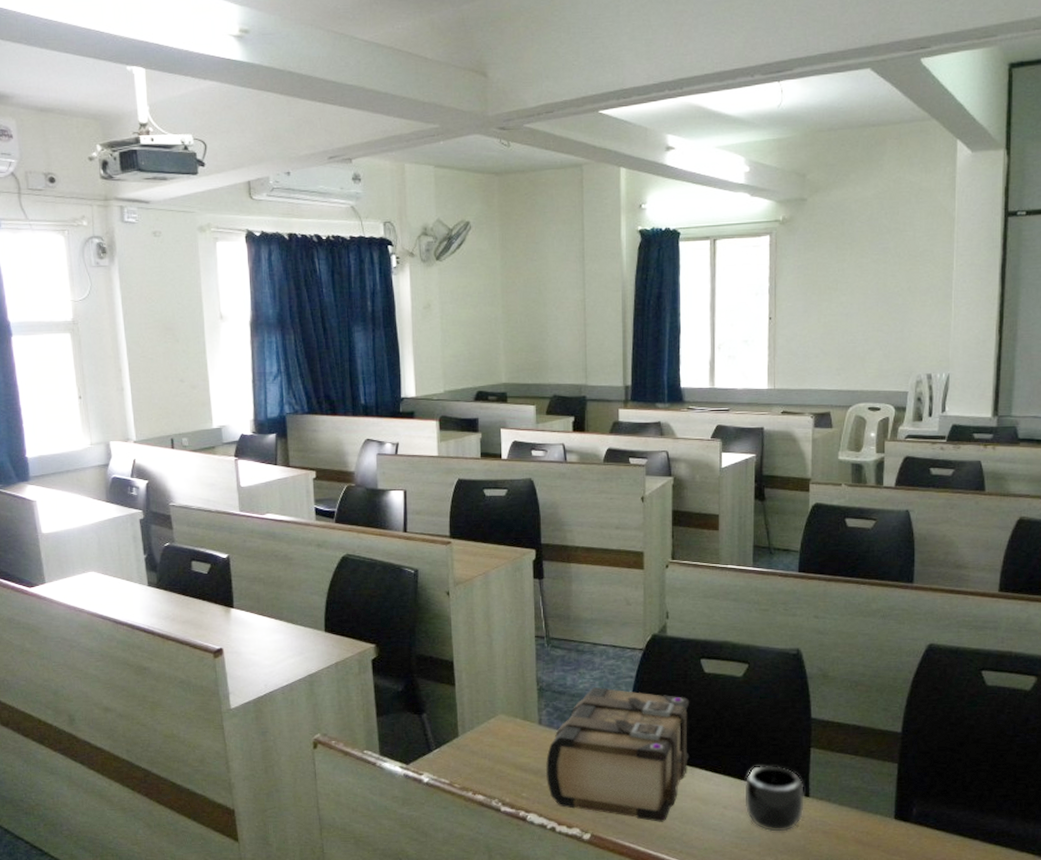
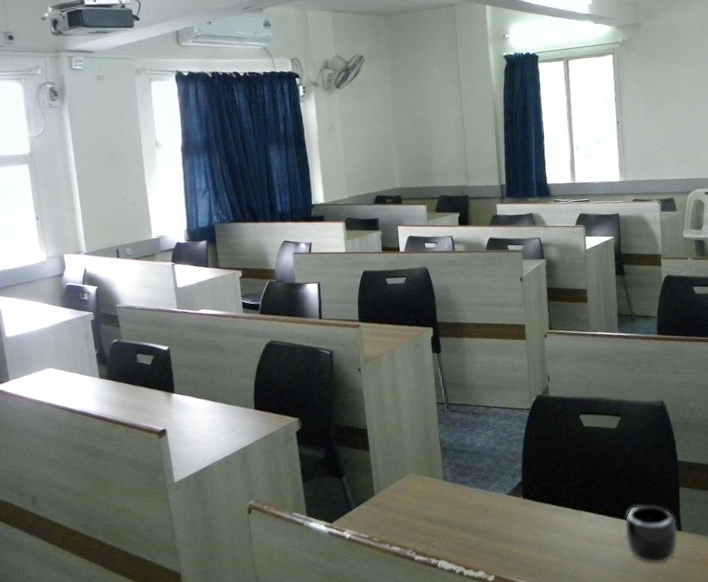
book: present [545,686,690,822] -> none [452,444,576,561]

